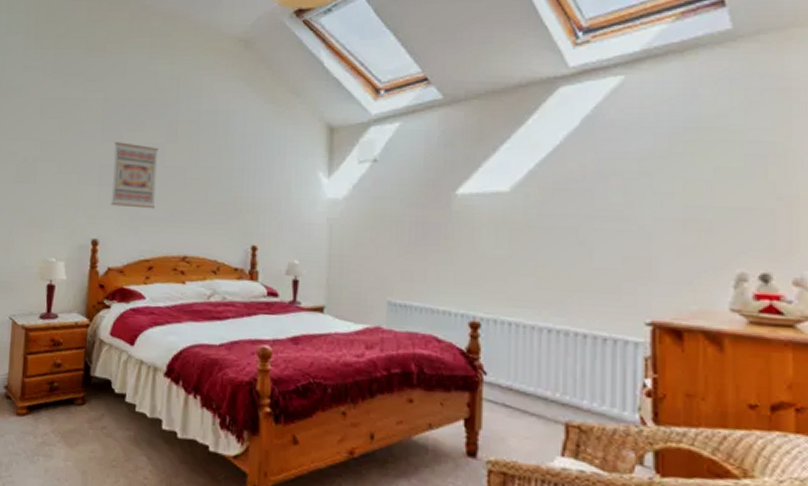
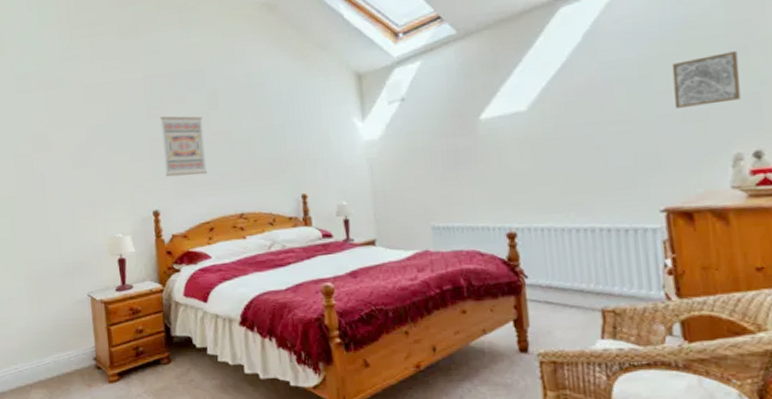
wall art: none [677,160,754,215] -> present [671,51,741,108]

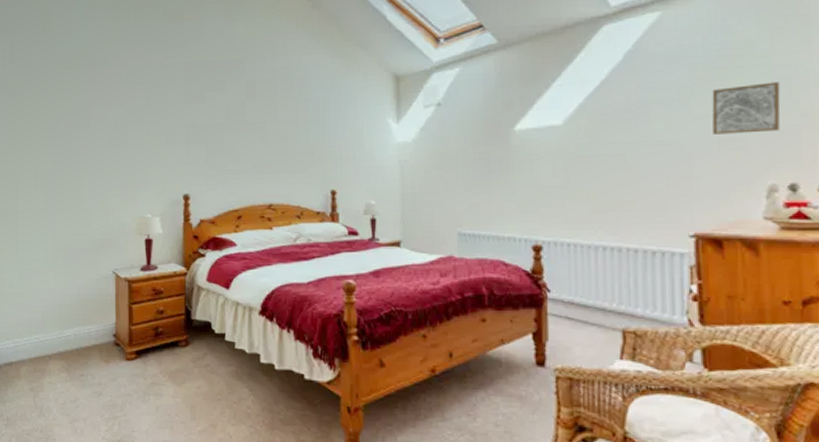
wall art: present [160,116,208,177] -> none [197,102,240,163]

